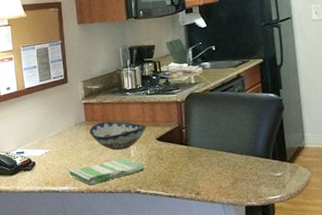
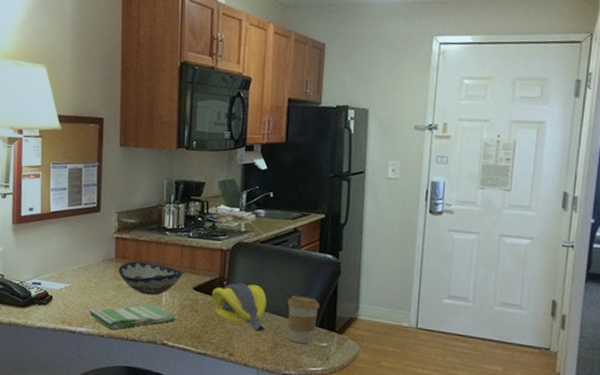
banana bunch: none [174,128,225,170] -> present [212,283,267,332]
coffee cup: none [241,133,270,176] -> present [287,296,320,344]

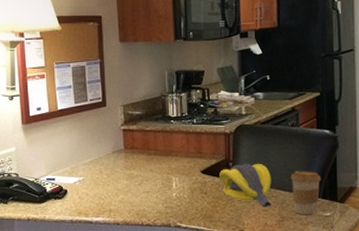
dish towel: present [89,304,177,330] -> none [103,190,187,217]
decorative bowl: present [118,261,183,296] -> none [128,150,190,182]

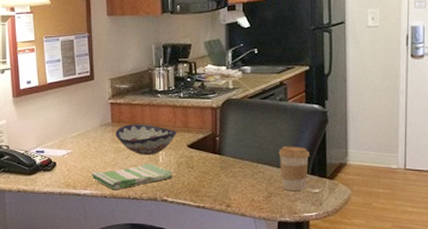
dish towel: none [103,190,187,217] -> present [91,164,174,190]
decorative bowl: none [128,150,190,182] -> present [115,124,177,155]
banana bunch: present [219,163,272,207] -> none [206,138,259,183]

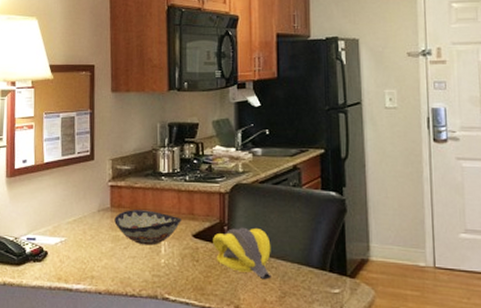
dish towel: present [91,164,174,190] -> none [85,255,177,286]
banana bunch: none [206,138,259,183] -> present [213,227,271,280]
coffee cup: present [278,146,310,192] -> none [293,238,328,292]

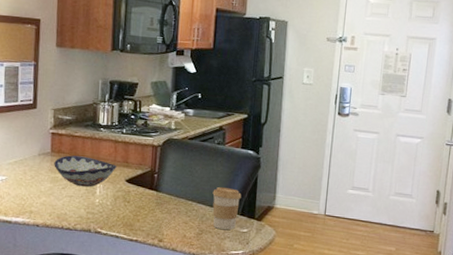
banana bunch: present [213,227,271,280] -> none [143,175,194,220]
coffee cup: none [293,238,328,292] -> present [212,187,242,230]

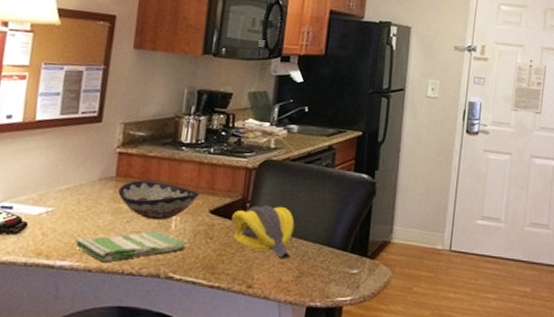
dish towel: none [25,195,110,220] -> present [75,230,188,263]
banana bunch: none [143,175,194,220] -> present [231,205,295,259]
coffee cup: present [212,187,242,230] -> none [316,218,352,272]

